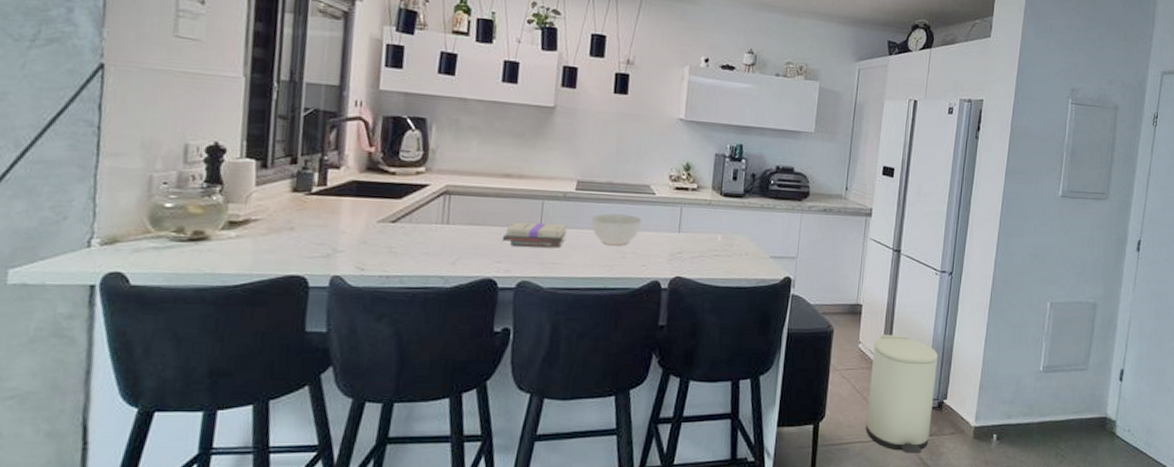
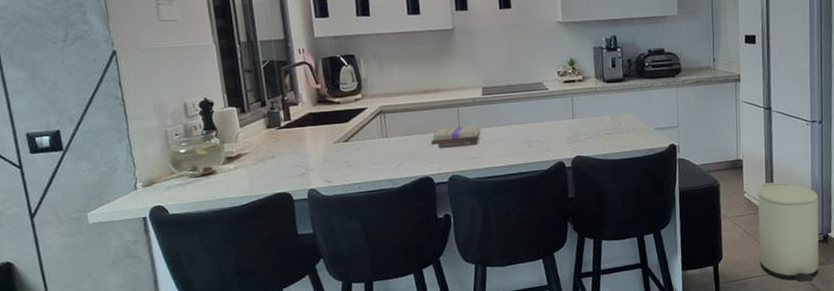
bowl: present [591,213,642,246] -> none [499,110,541,138]

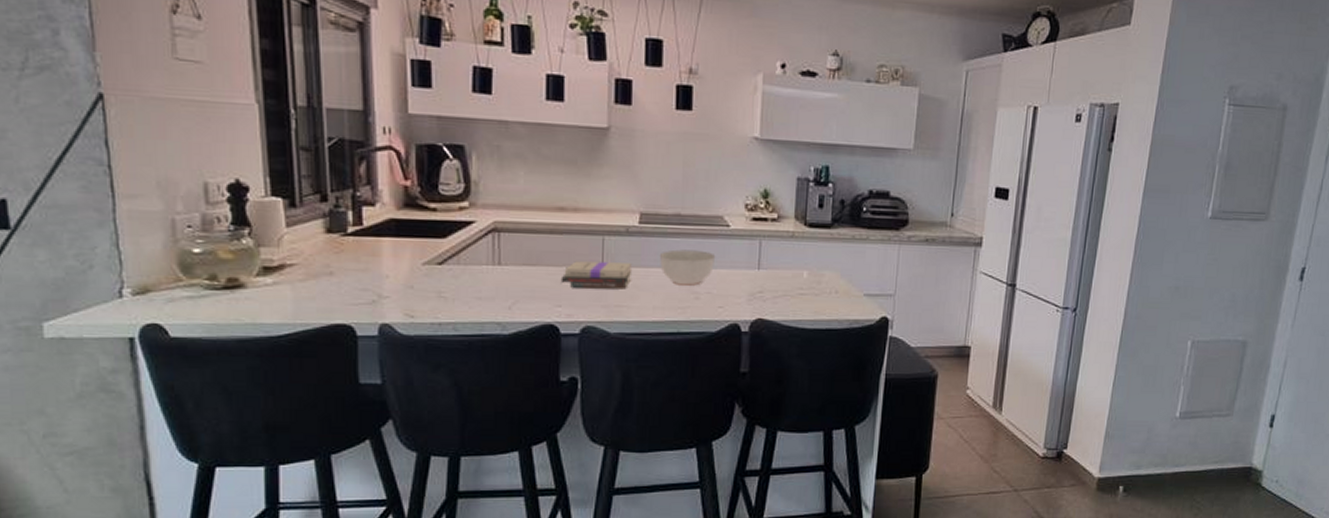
bowl: none [499,110,541,138] -> present [659,249,716,286]
pedal bin: present [758,181,819,282] -> none [975,379,1058,507]

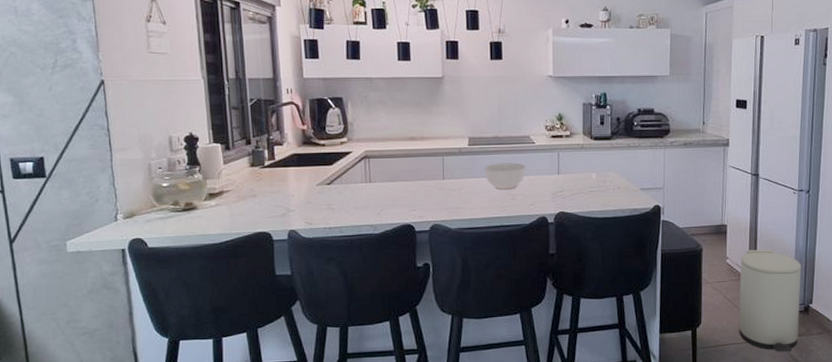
books: present [560,261,633,290] -> none [414,175,465,196]
pedal bin: none [975,379,1058,507] -> present [739,249,801,352]

